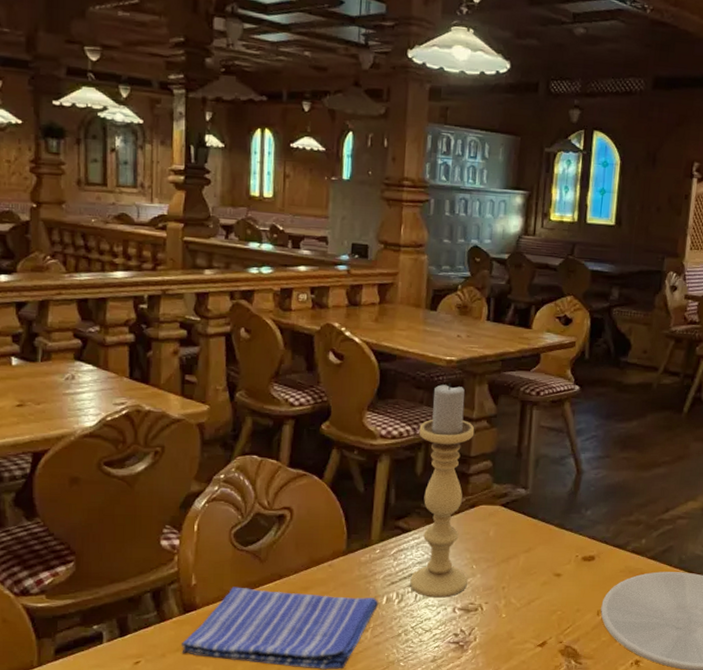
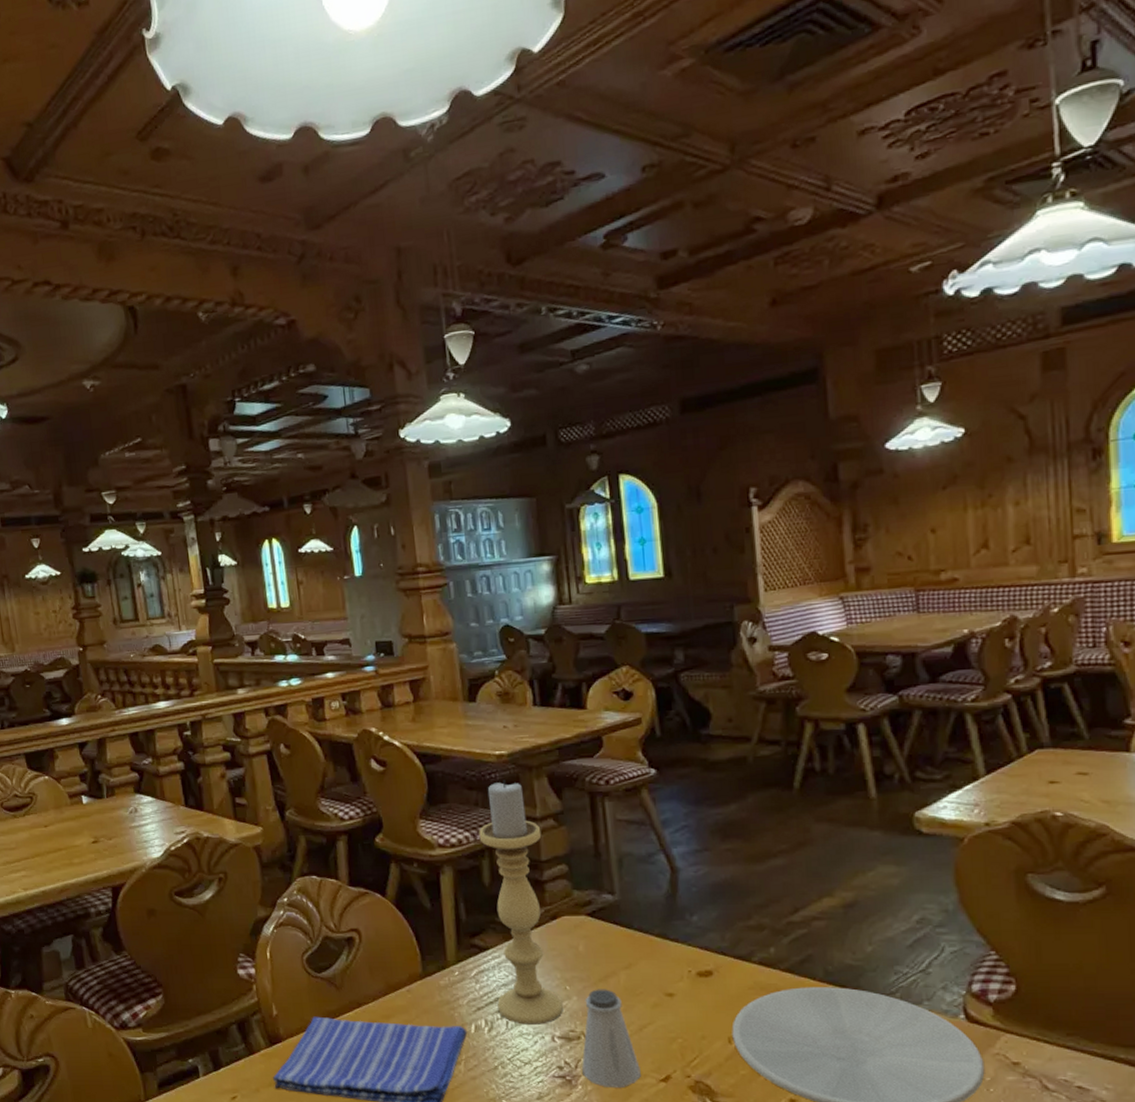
saltshaker: none [474,568,523,652] -> present [582,989,641,1089]

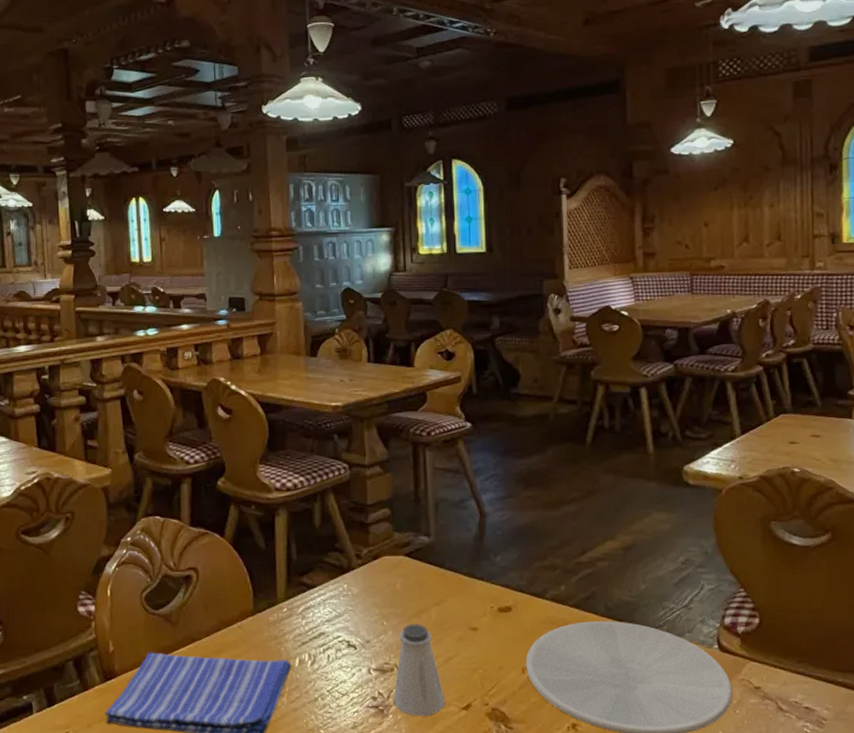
candle holder: present [478,779,563,1025] -> none [312,429,379,658]

